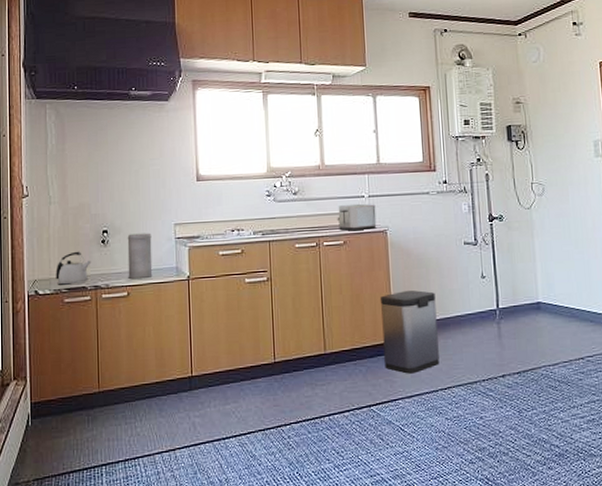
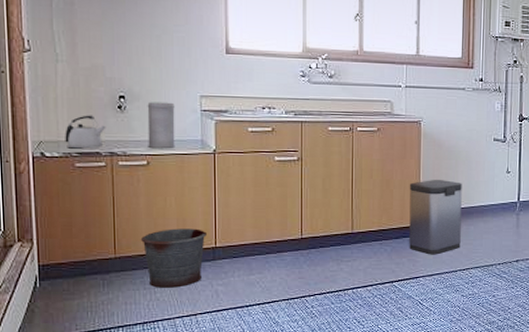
bucket: none [121,358,183,422] -> present [140,228,207,288]
toaster: present [337,203,377,231] -> none [372,92,412,120]

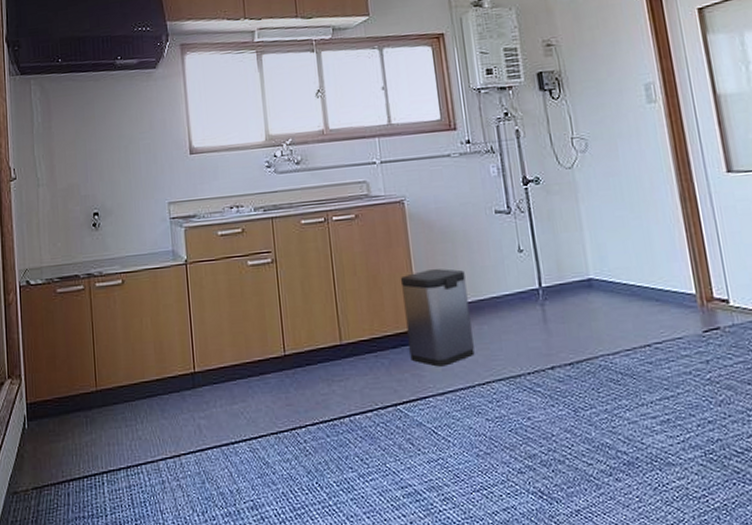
kettle: present [65,115,106,149] -> none [47,236,83,274]
bucket: present [140,228,207,288] -> none [119,352,184,425]
canister: present [147,102,175,149] -> none [119,213,148,266]

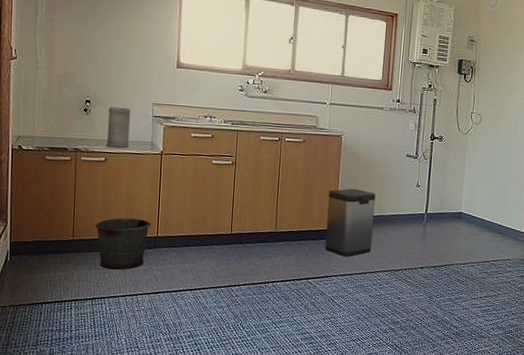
canister: none [119,213,148,266] -> present [106,106,131,149]
bucket: none [119,352,184,425] -> present [95,218,150,270]

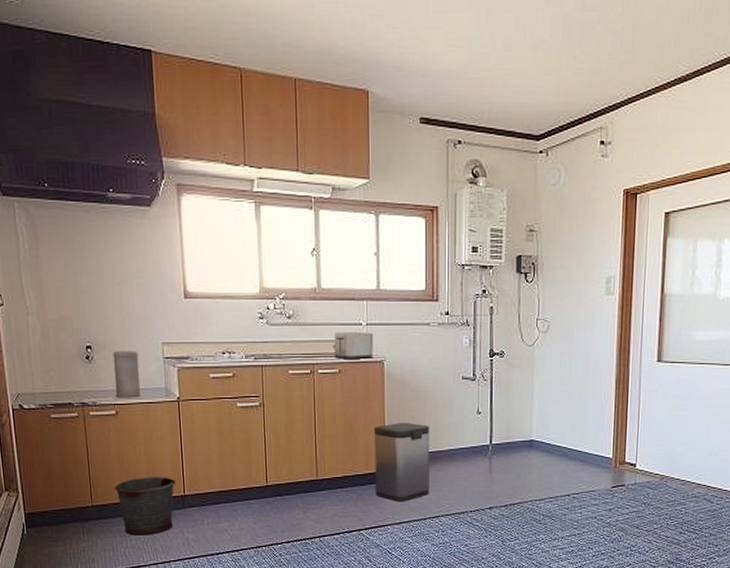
toaster: none [300,107,335,133] -> present [333,331,374,360]

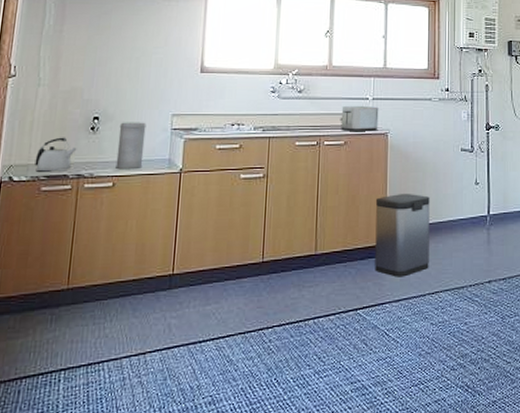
kettle: none [39,366,77,400] -> present [34,137,77,172]
bucket: present [114,477,175,536] -> none [96,254,165,323]

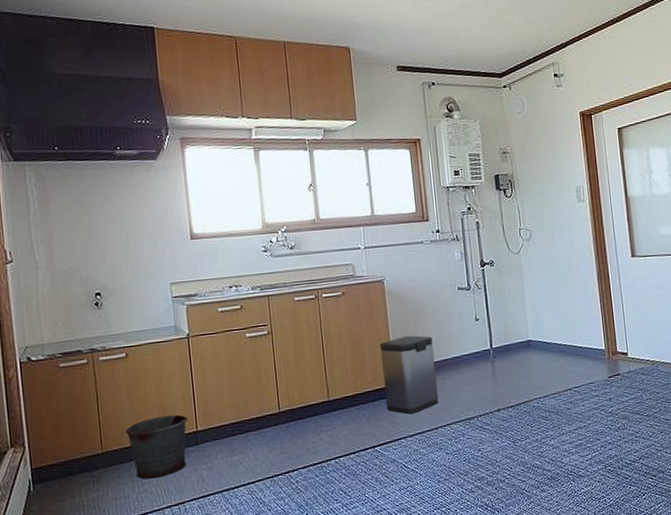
kettle: present [34,137,77,172] -> none [48,315,86,350]
bucket: none [96,254,165,323] -> present [124,414,187,479]
canister: present [115,122,146,170] -> none [121,293,151,341]
toaster: present [340,105,379,132] -> none [334,254,374,282]

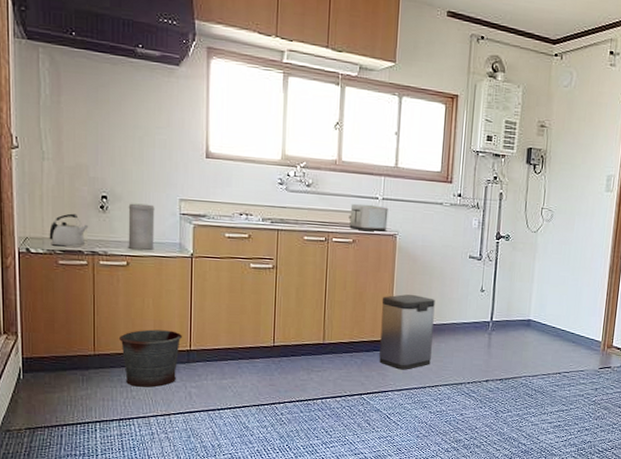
kettle: none [48,315,86,350] -> present [49,213,89,248]
canister: none [121,293,151,341] -> present [128,203,155,251]
toaster: none [334,254,374,282] -> present [348,203,389,232]

